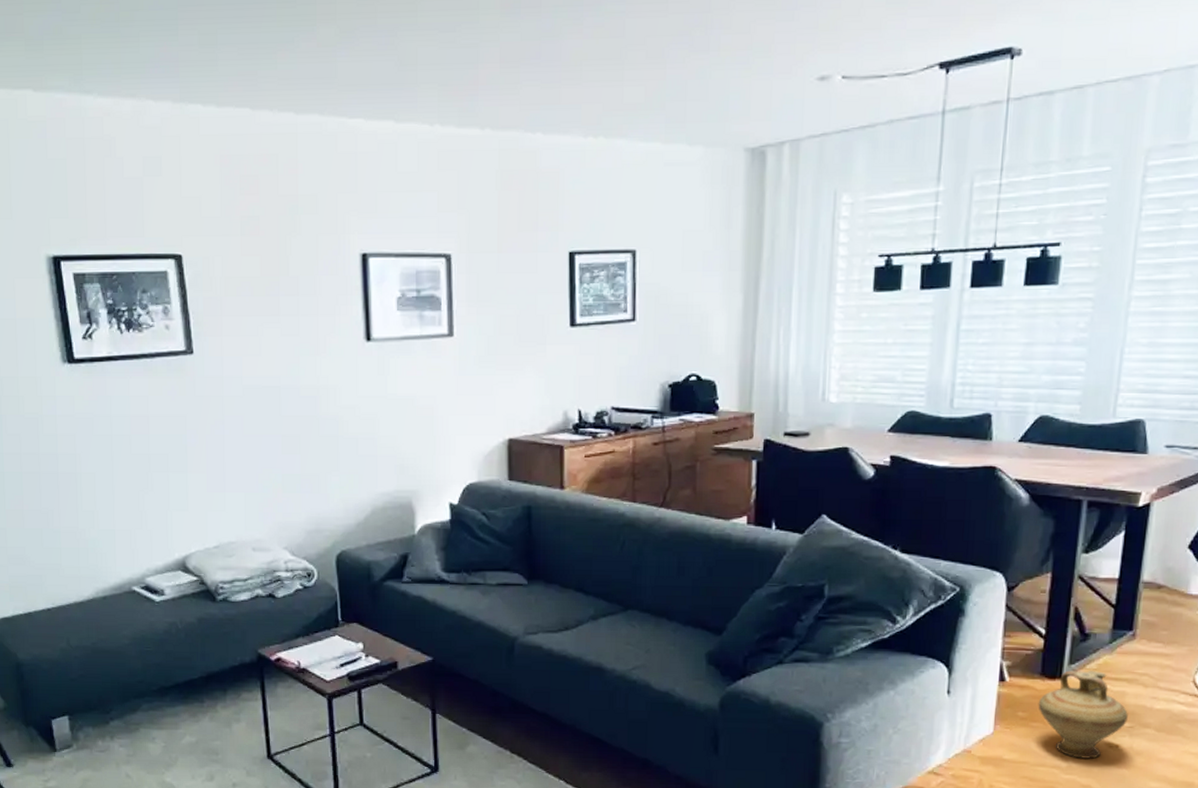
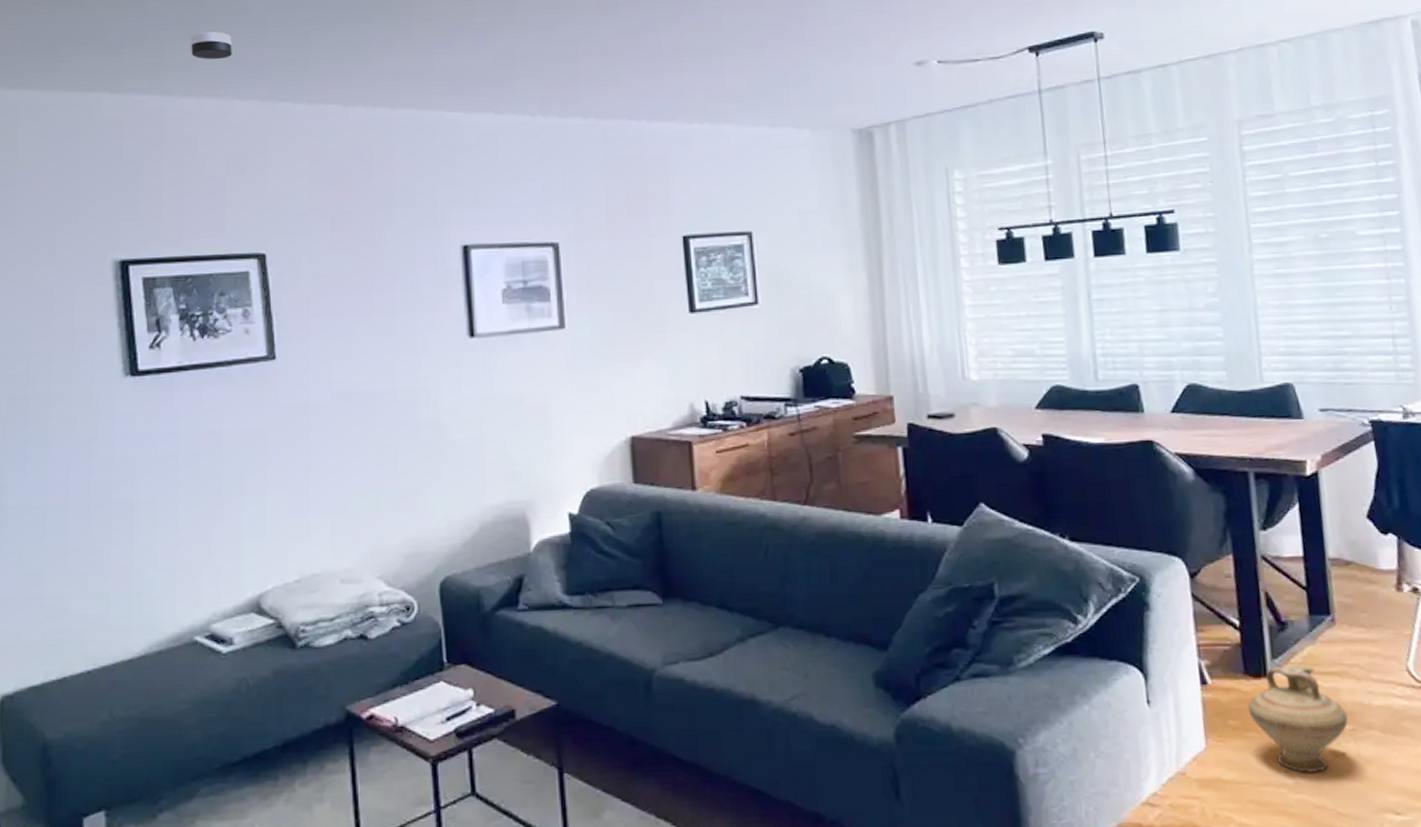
smoke detector: none [104,29,145,58] -> present [190,32,232,59]

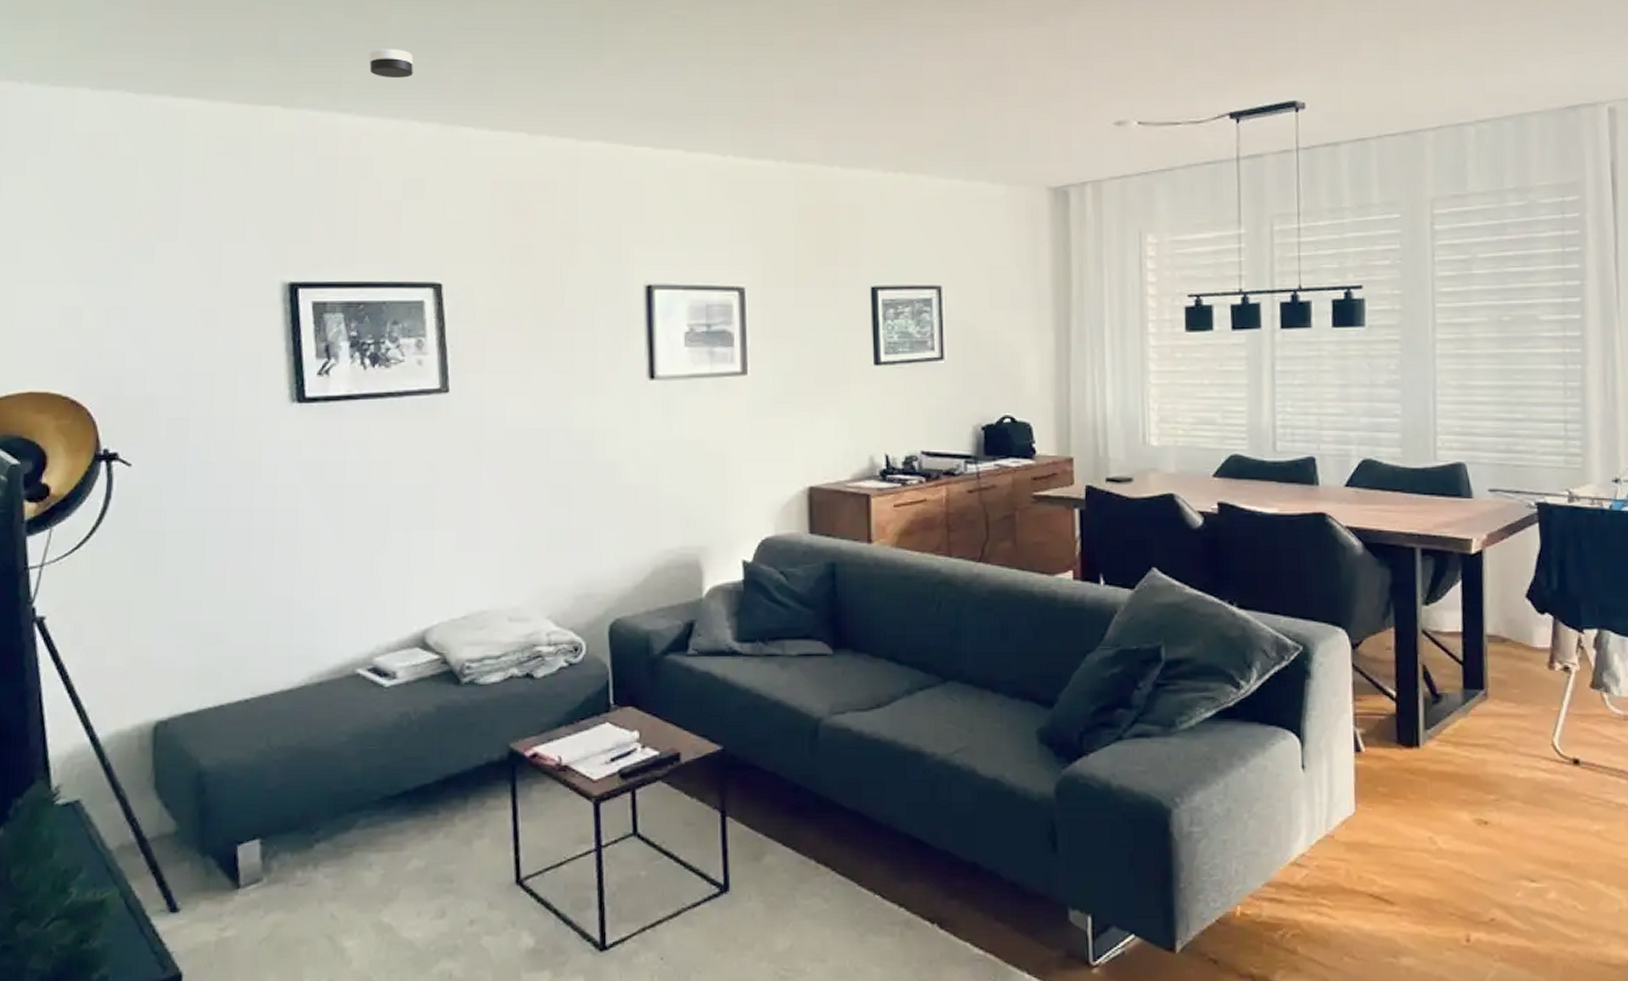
ceramic jug: present [1247,665,1348,773] -> none [1398,737,1492,839]

